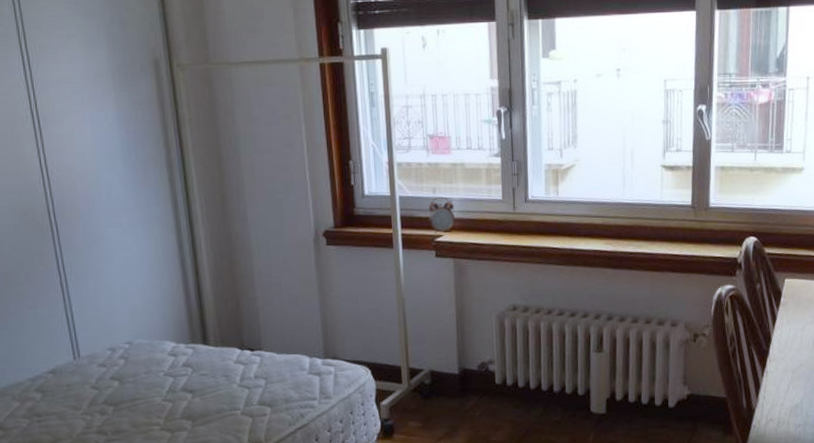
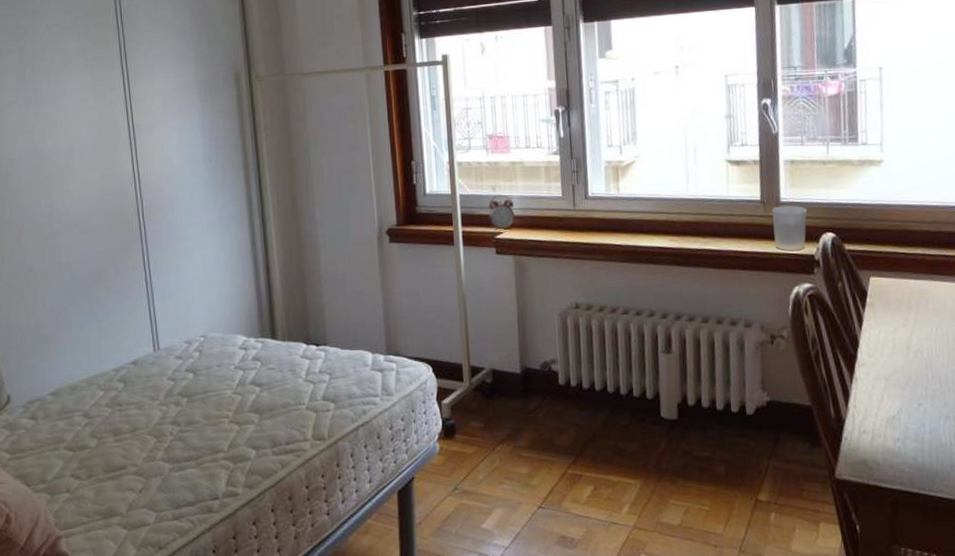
candle holder: none [701,210,734,254] -> present [771,205,808,251]

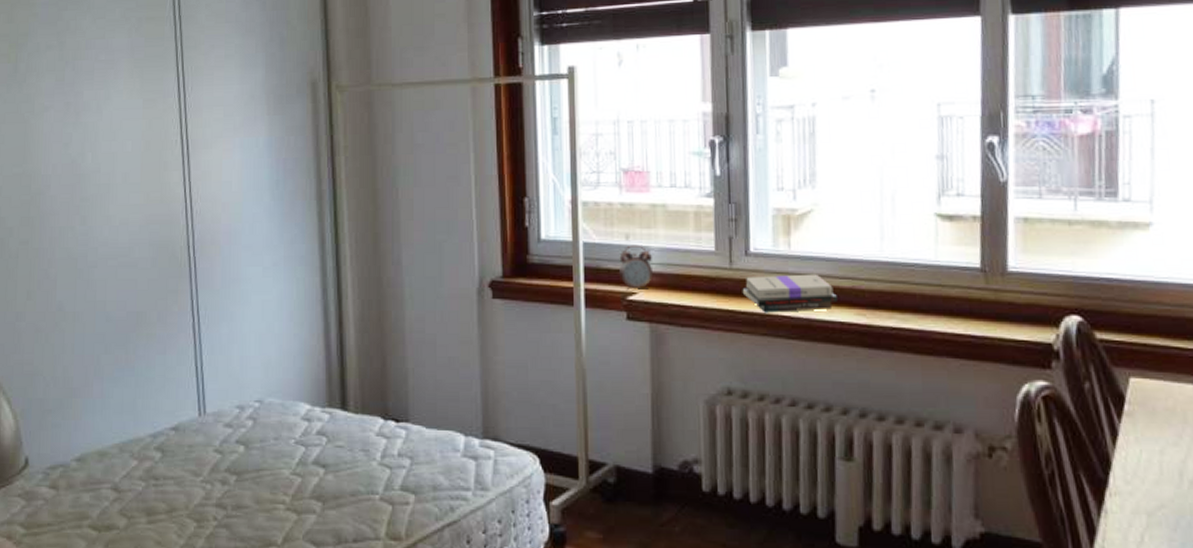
books: none [584,210,657,243] -> present [742,274,839,313]
candle holder: present [771,205,808,251] -> none [995,277,1045,337]

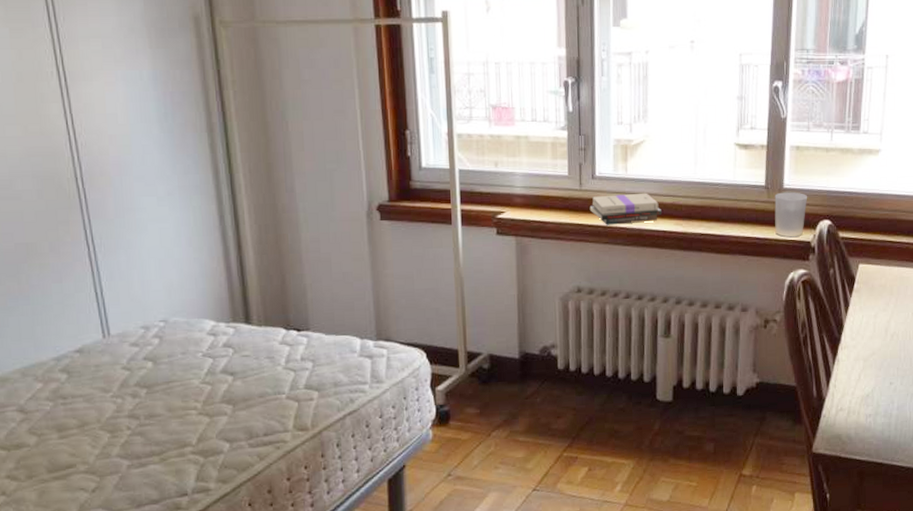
alarm clock: present [619,244,652,291] -> none [490,171,517,211]
candle holder: none [995,277,1045,337] -> present [774,192,808,238]

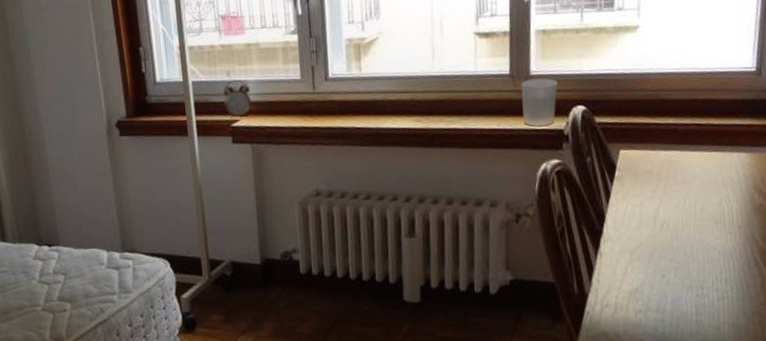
alarm clock: none [490,171,517,211] -> present [223,79,251,119]
books: present [589,193,663,225] -> none [324,91,400,127]

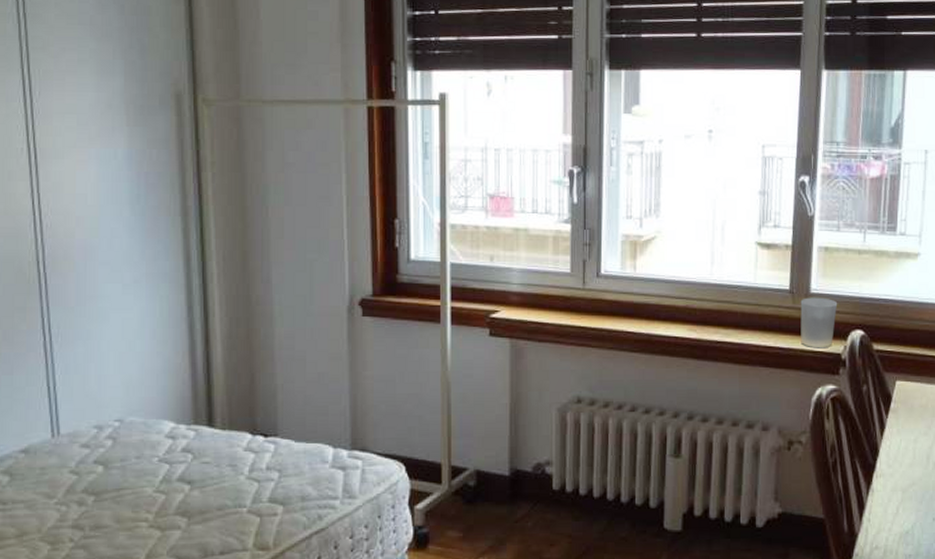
alarm clock: present [223,79,251,119] -> none [484,266,514,309]

